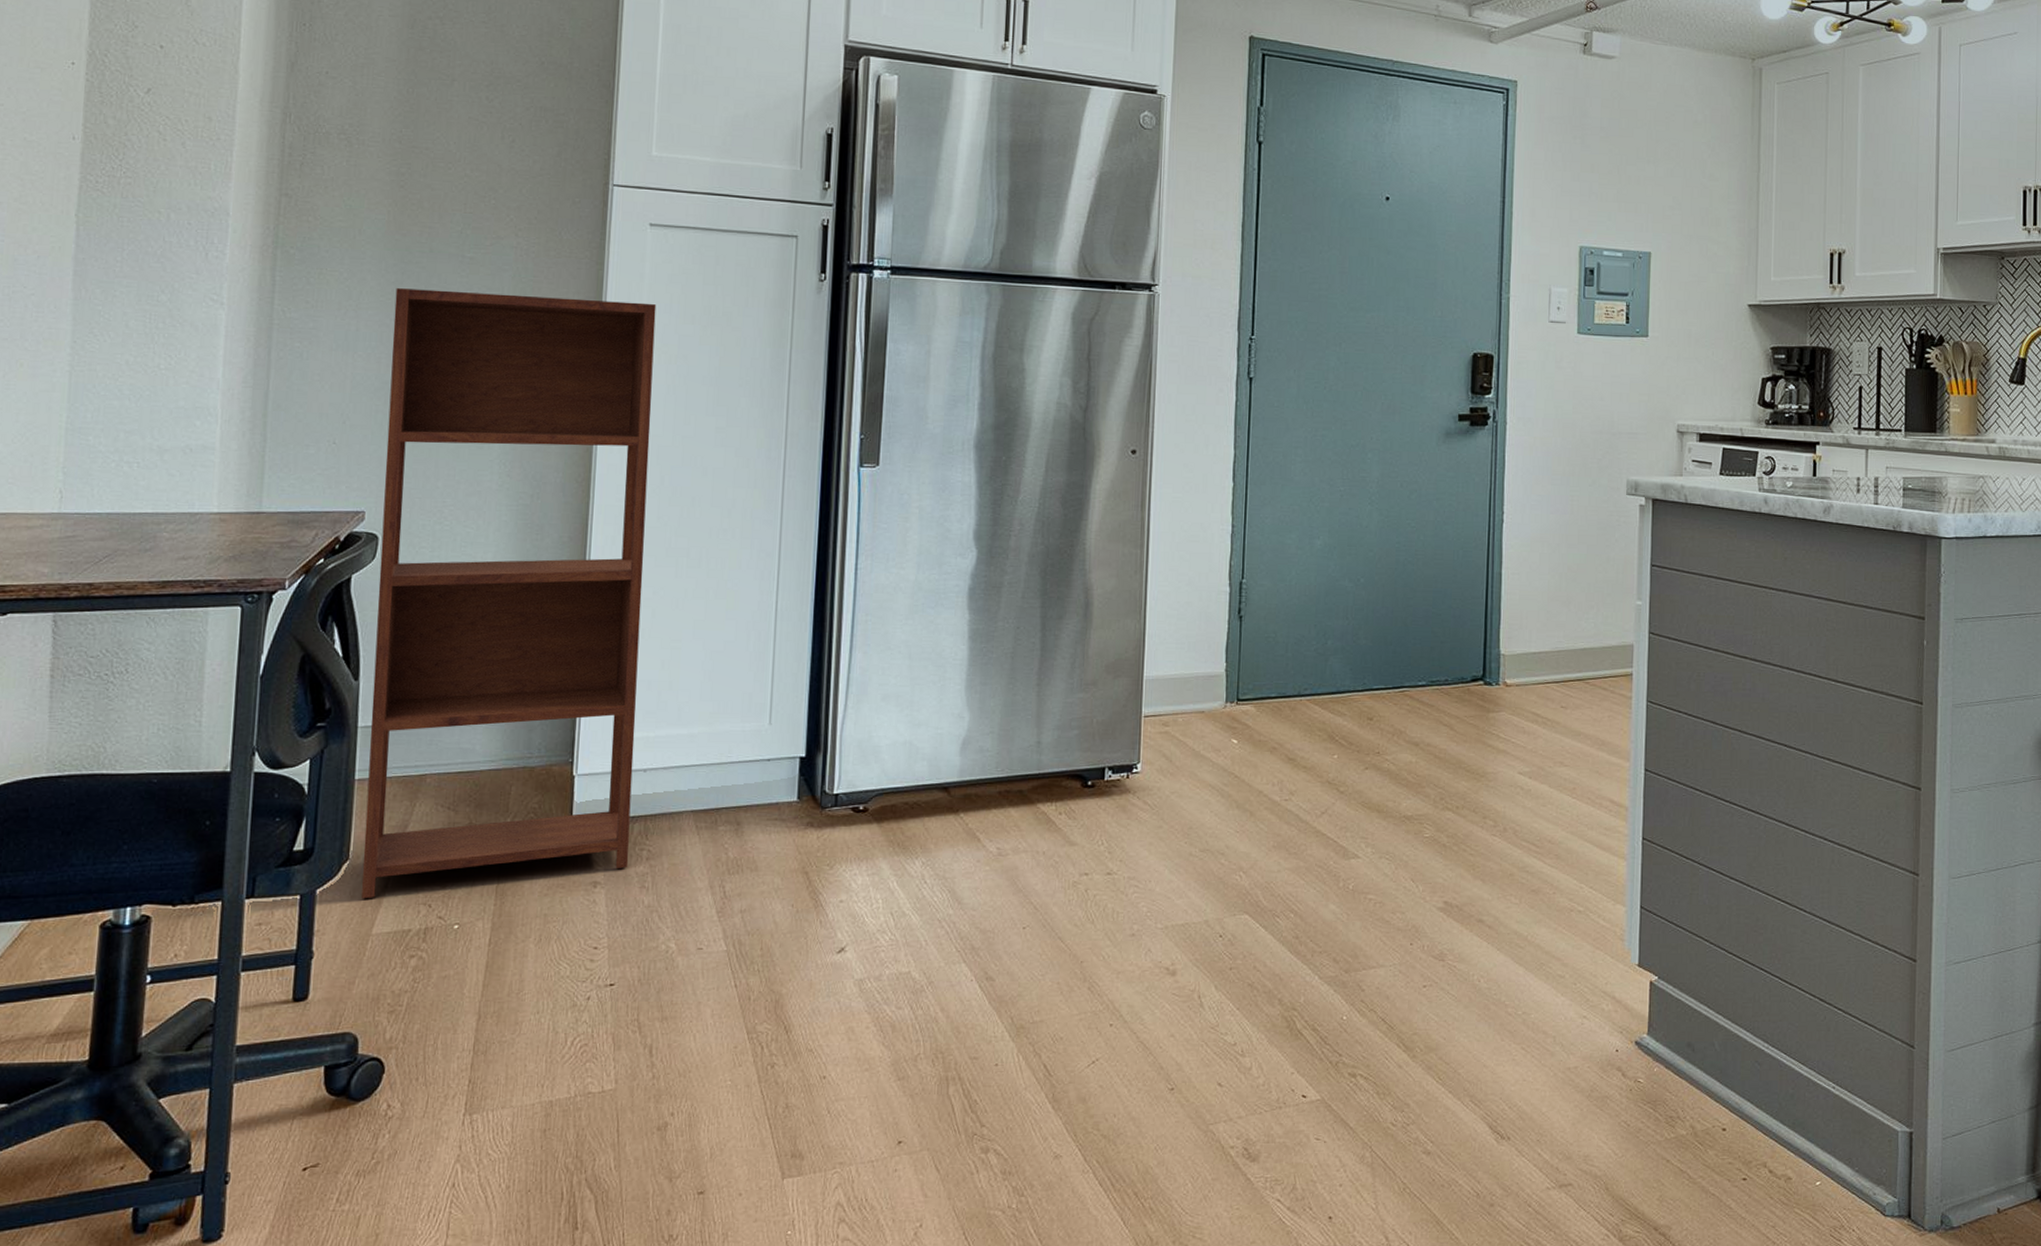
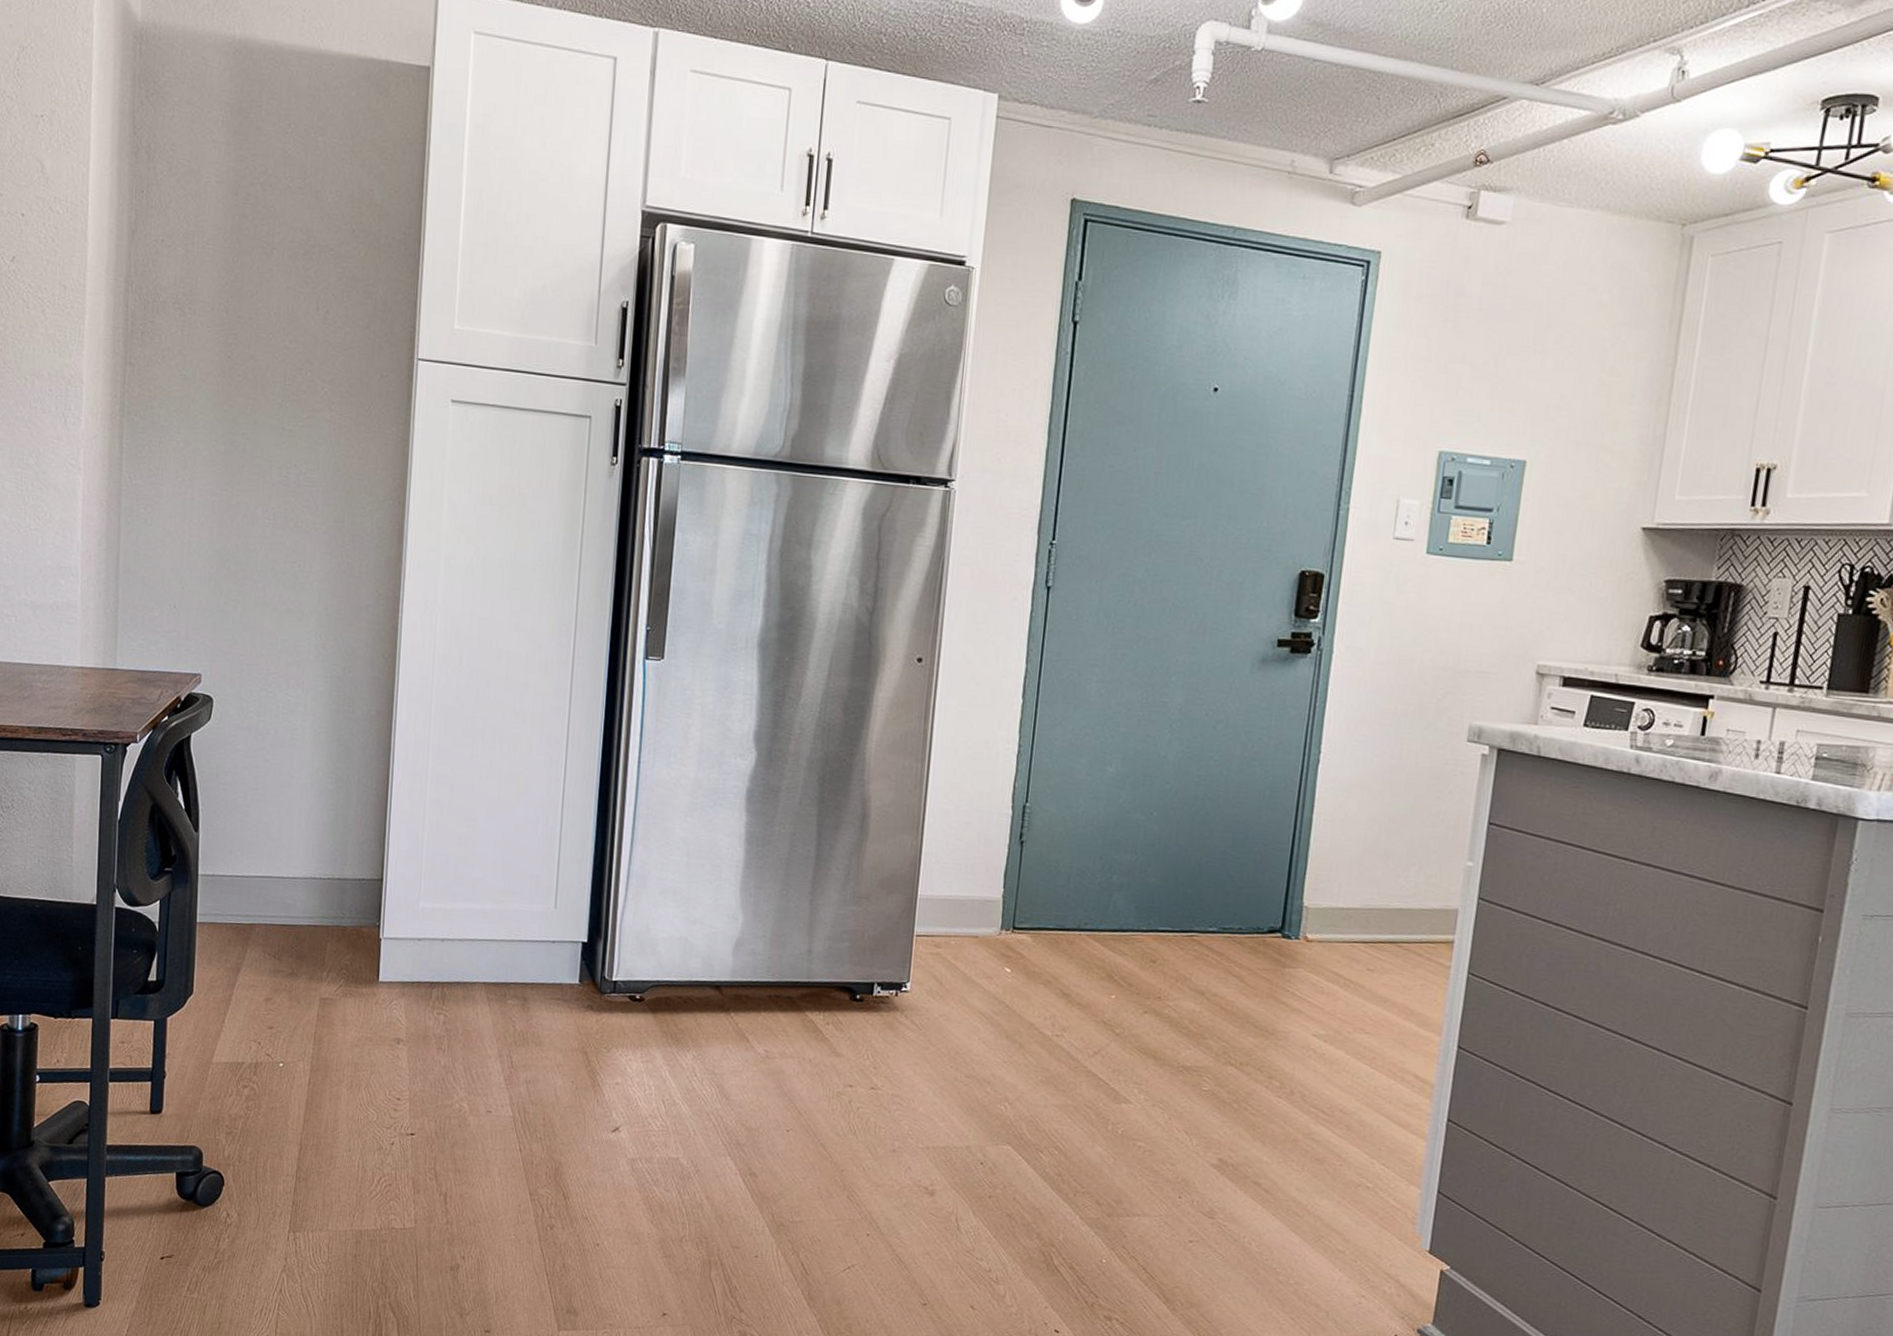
shelving unit: present [362,288,657,899] -> none [204,459,457,1031]

